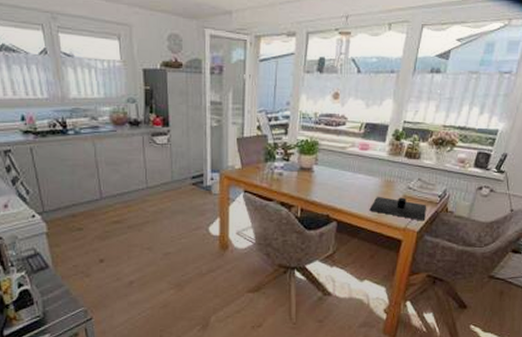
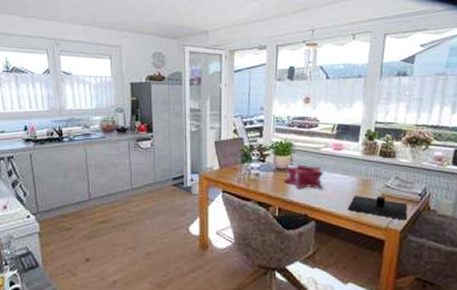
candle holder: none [308,163,349,189] -> present [284,163,324,188]

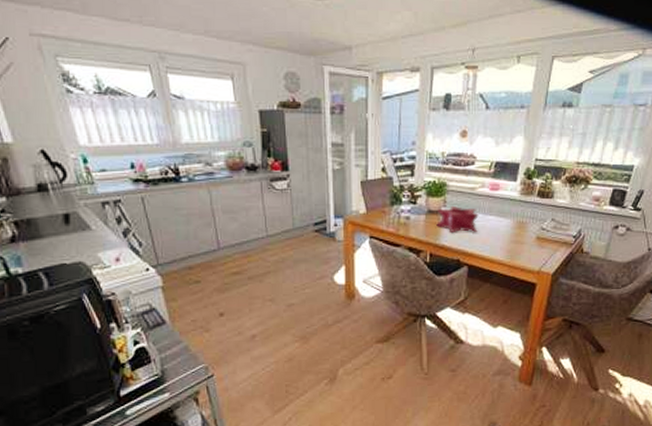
place setting: present [347,195,408,221] -> none [501,238,560,263]

